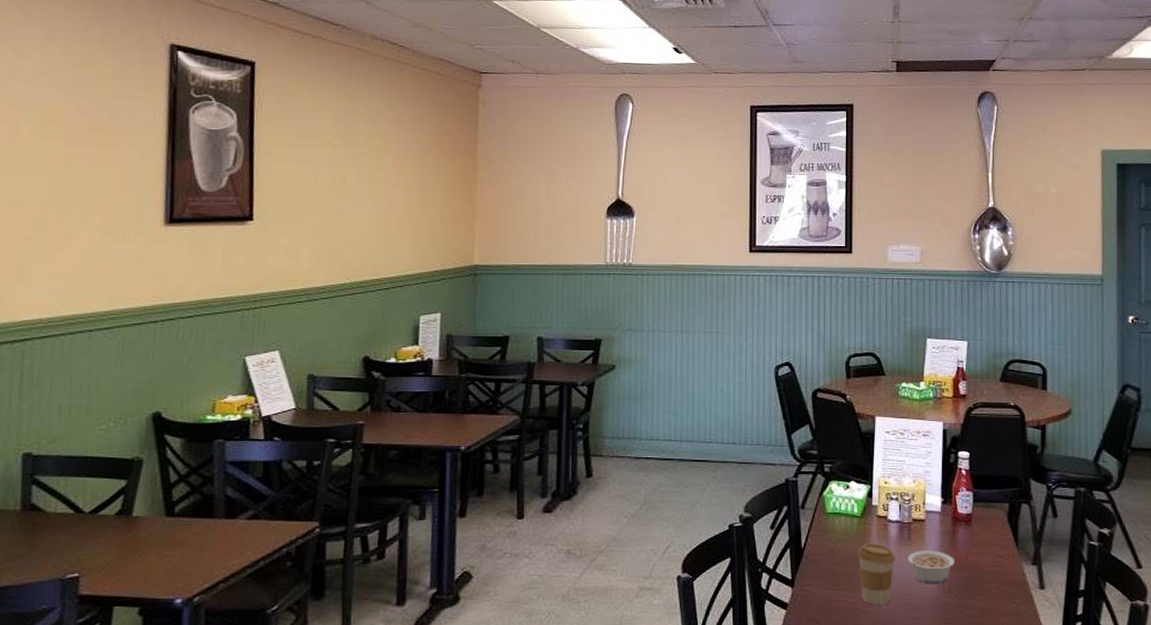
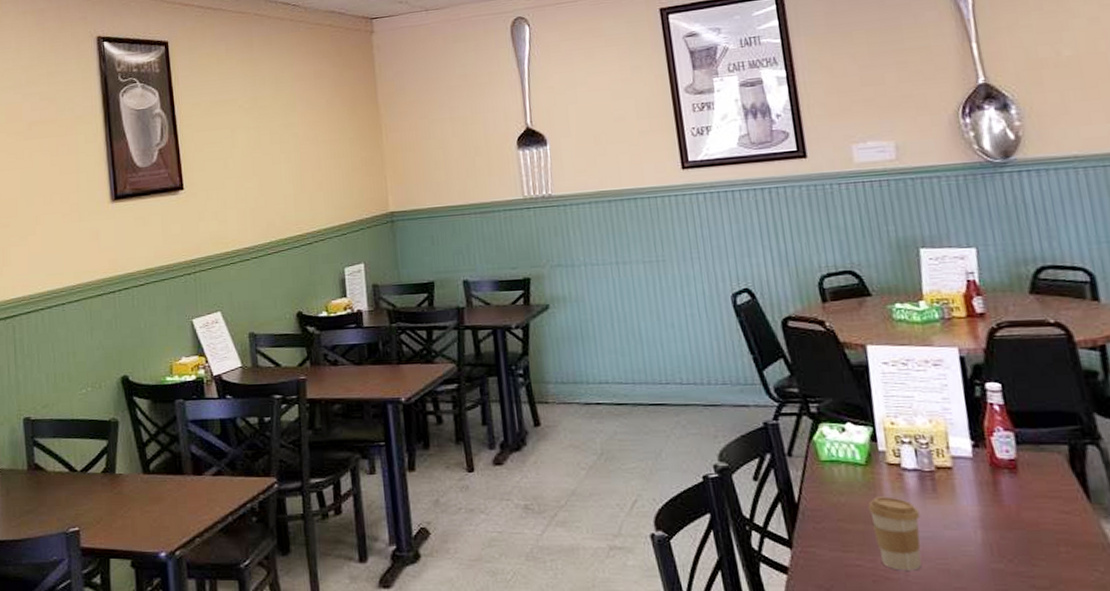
legume: present [905,550,954,584] -> none [934,505,1002,547]

